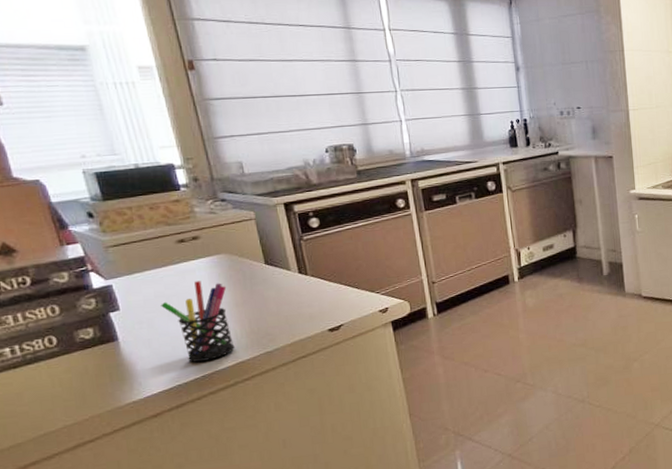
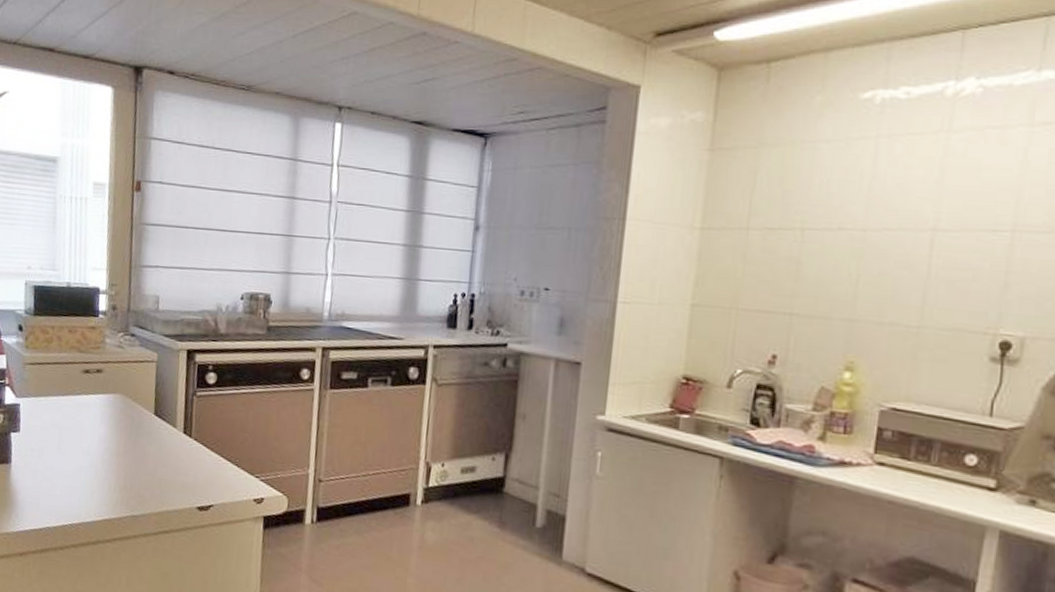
pen holder: present [161,281,235,363] -> none [53,418,114,509]

